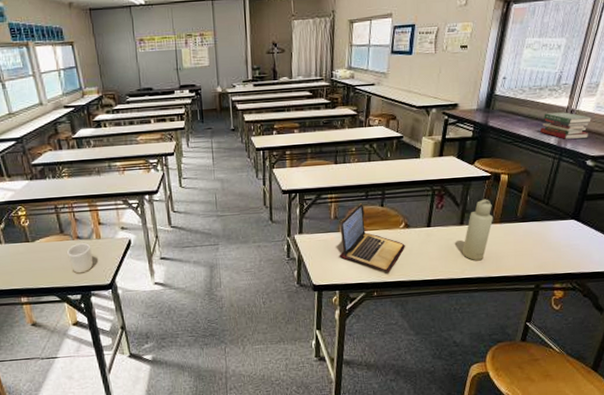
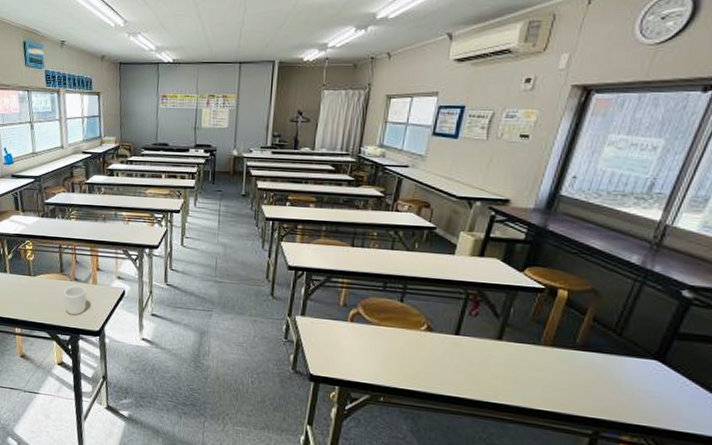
laptop: present [339,202,405,272] -> none [343,293,425,377]
bottle: present [462,199,494,261] -> none [496,314,544,387]
books: present [539,112,591,140] -> none [617,225,694,263]

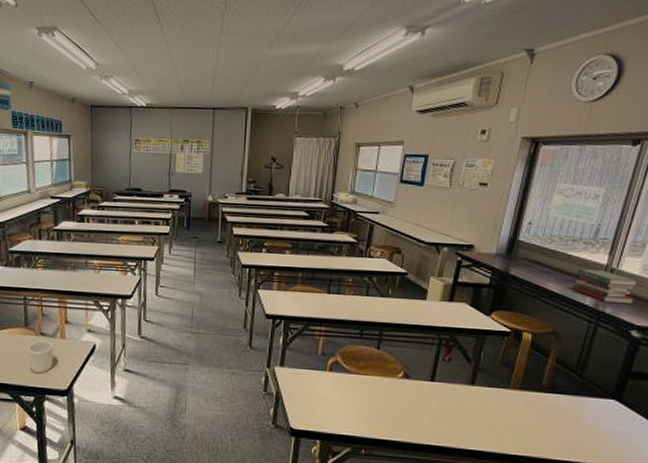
books: none [617,225,694,263] -> present [572,269,637,305]

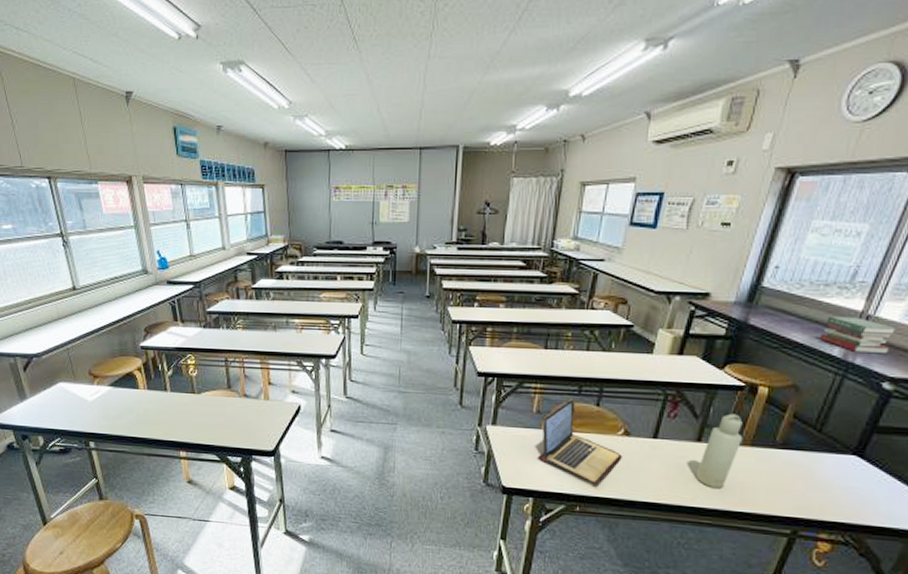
mug: present [28,339,54,374] -> none [232,401,259,435]
laptop: none [323,340,403,428] -> present [537,397,622,485]
bottle: none [472,358,513,432] -> present [695,413,743,489]

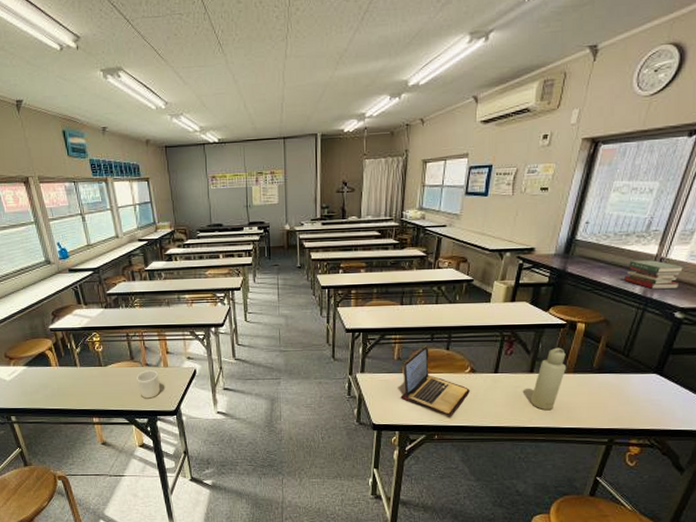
mug: none [232,401,259,435] -> present [137,369,161,399]

